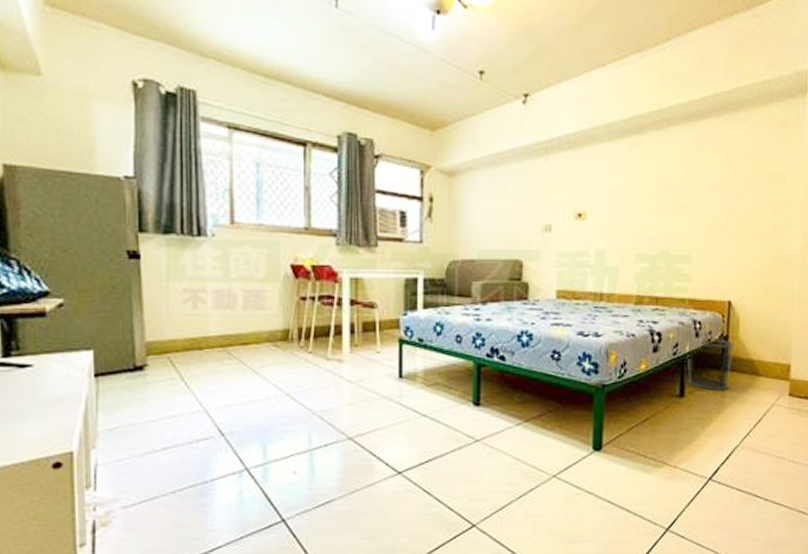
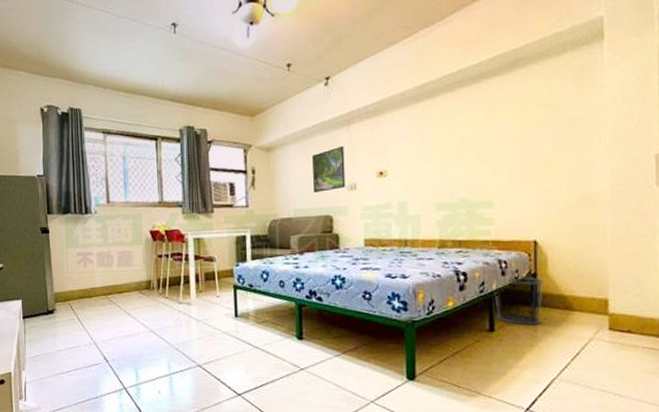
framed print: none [503,178,540,233] -> present [312,145,346,194]

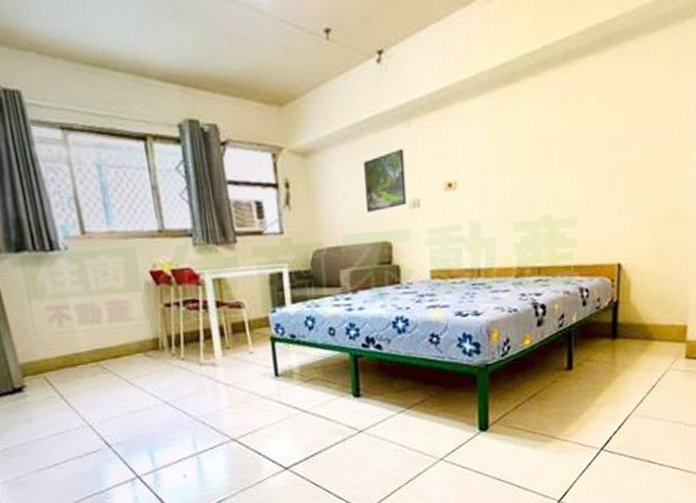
waste bin: present [494,276,544,325] -> none [574,305,626,360]

